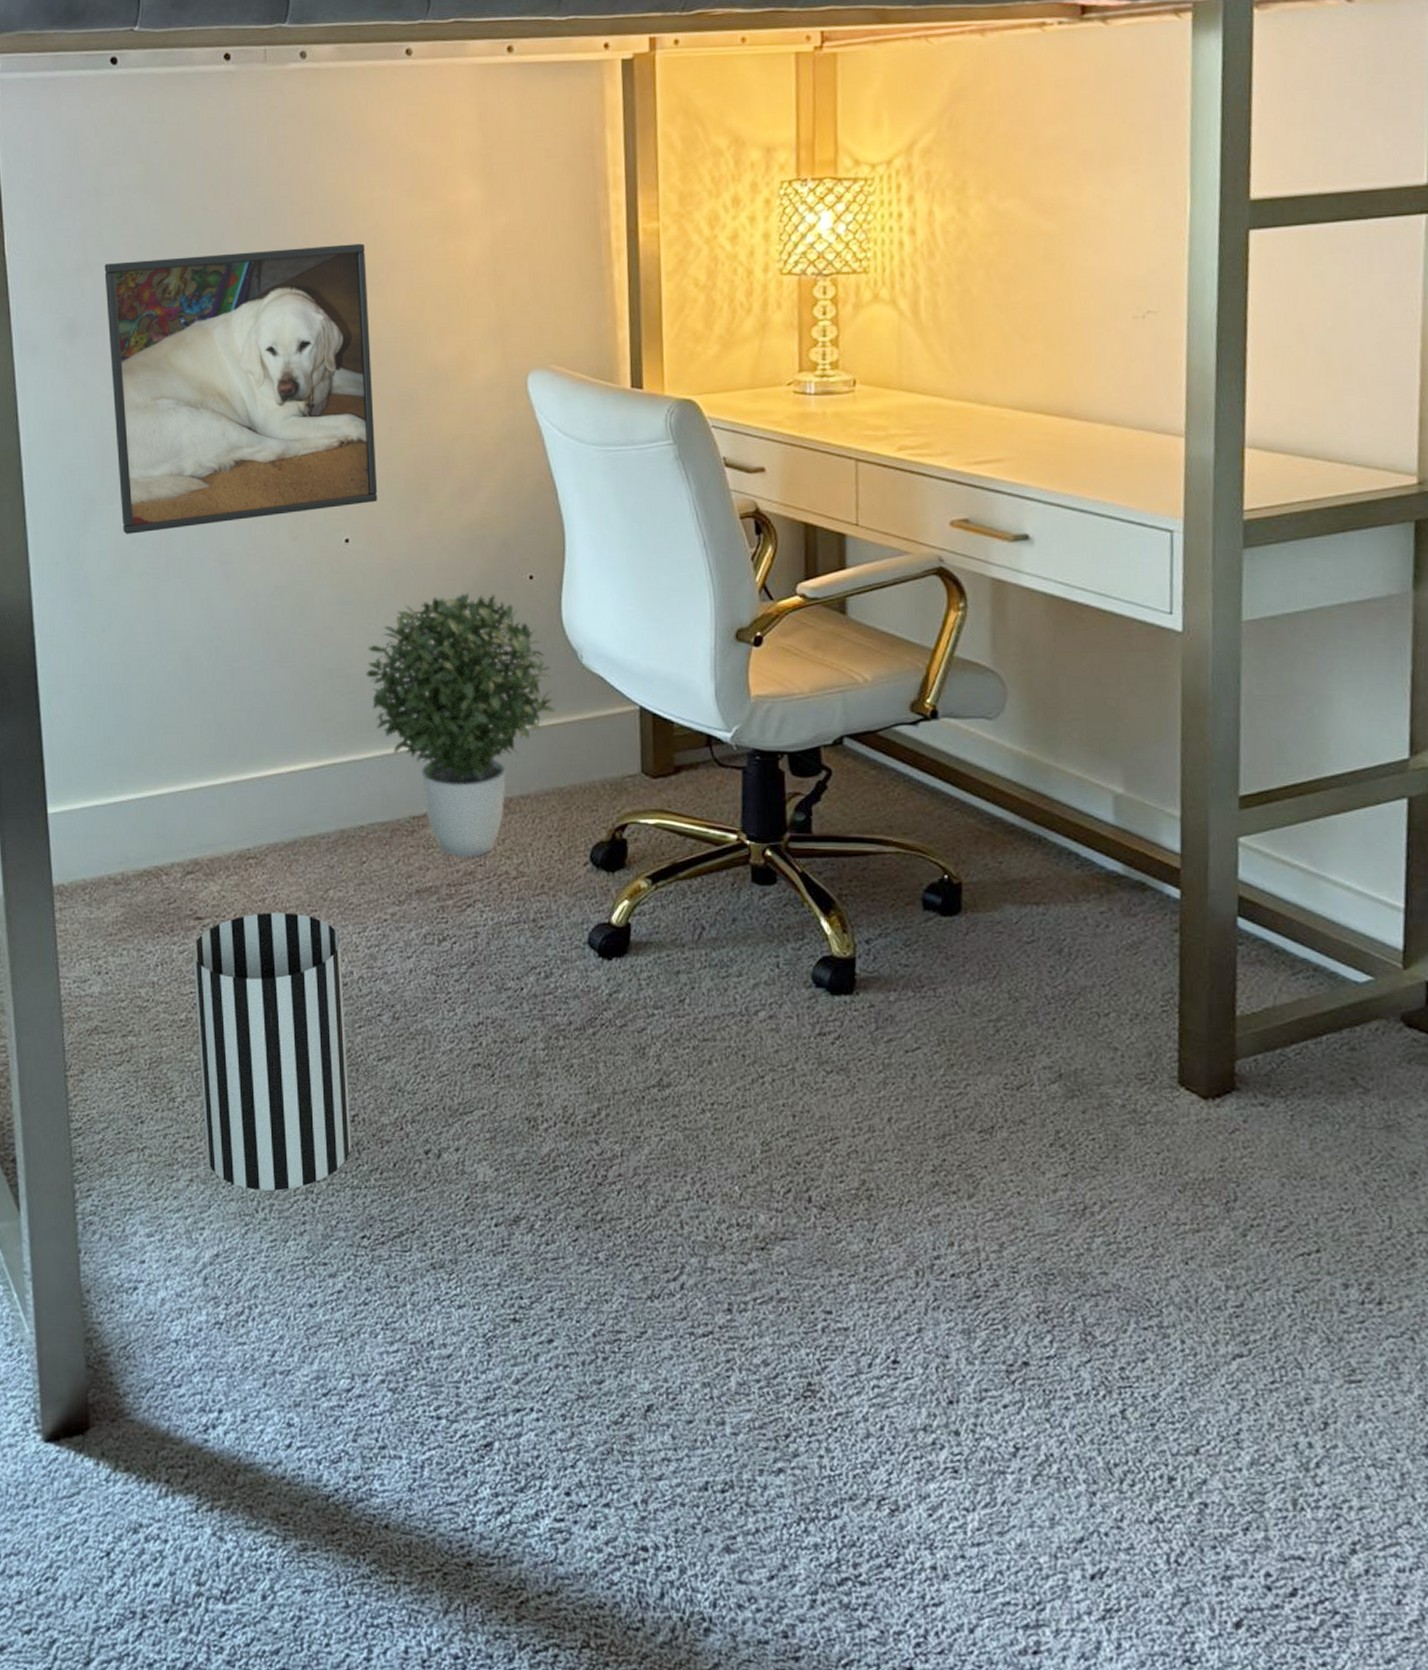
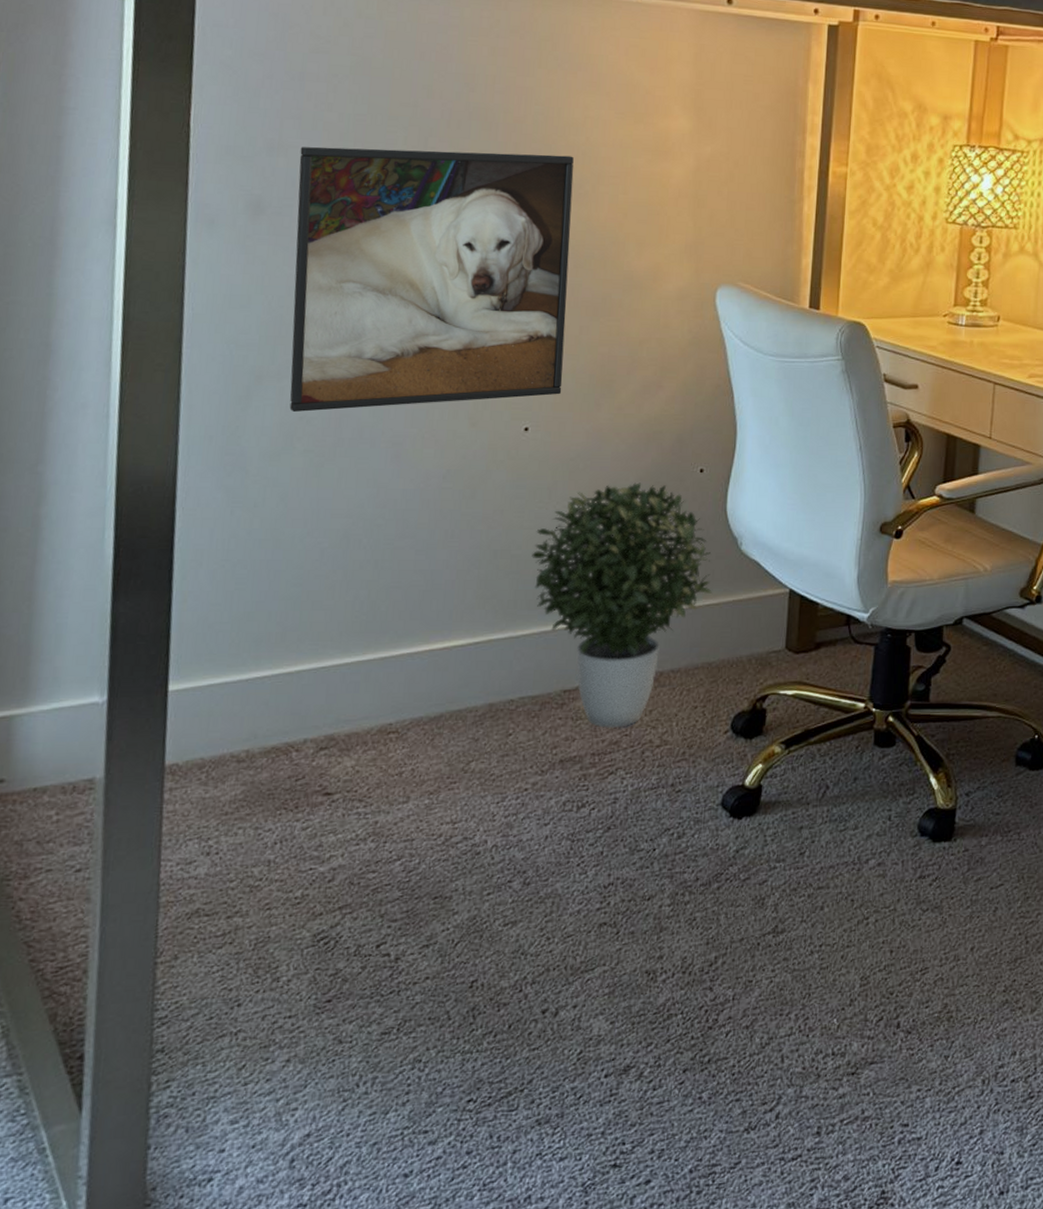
wastebasket: present [192,913,351,1191] -> none [308,785,478,1065]

